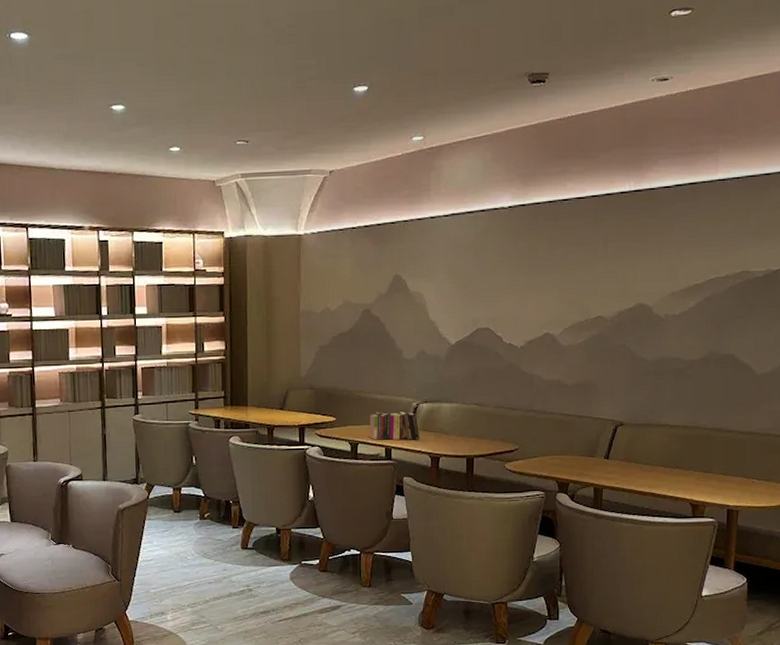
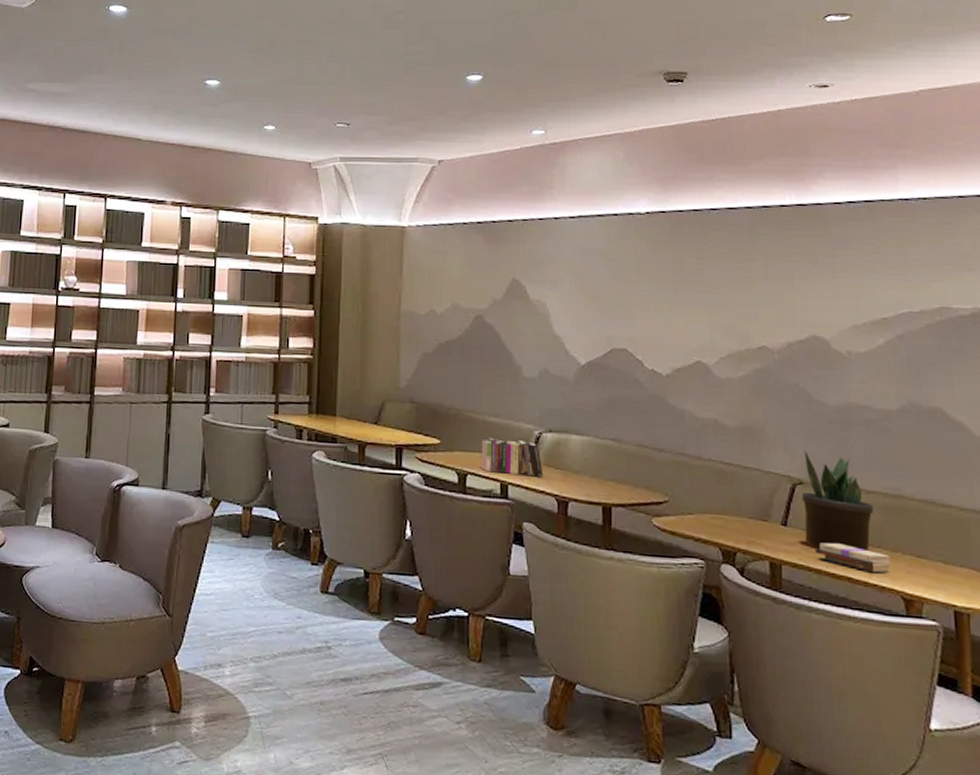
planter: none [621,398,675,474] -> present [801,450,873,552]
books: none [629,468,685,488] -> present [815,542,891,574]

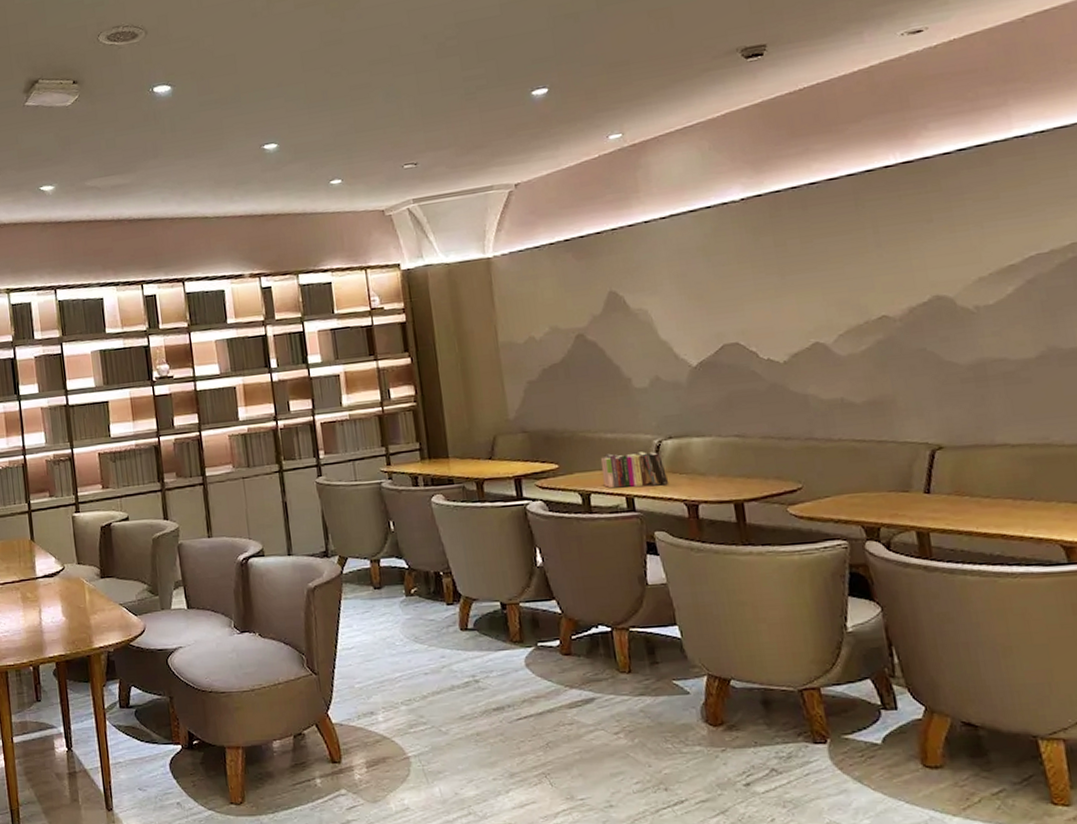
planter: present [801,450,873,552] -> none [939,414,1021,511]
books: present [815,542,891,574] -> none [963,502,1046,527]

